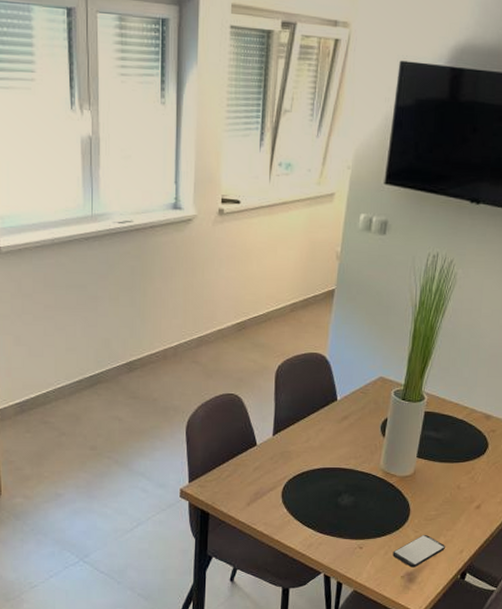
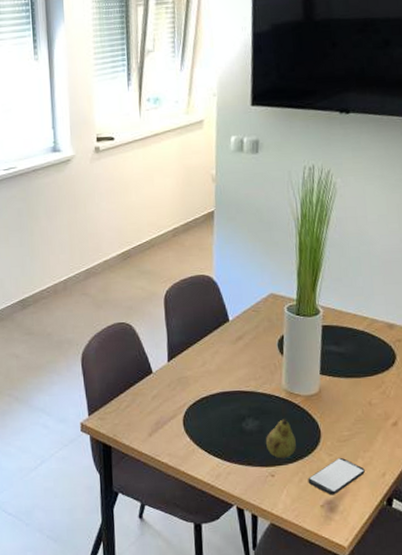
fruit: none [358,496,386,533] -> present [265,419,296,459]

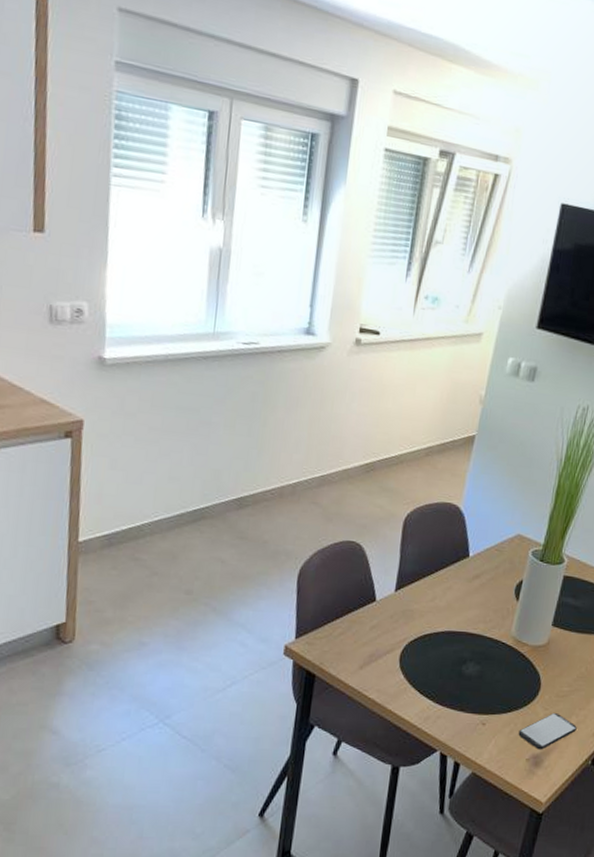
fruit: present [265,419,296,459] -> none [482,667,514,708]

